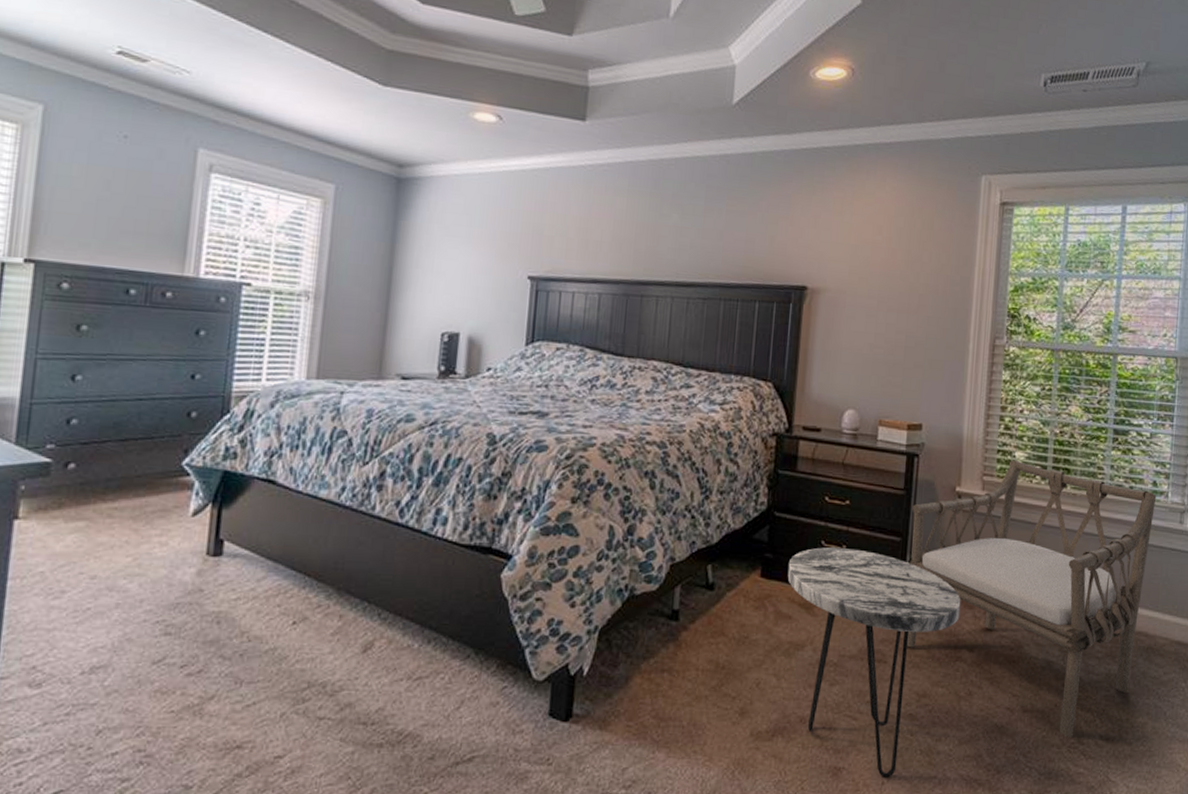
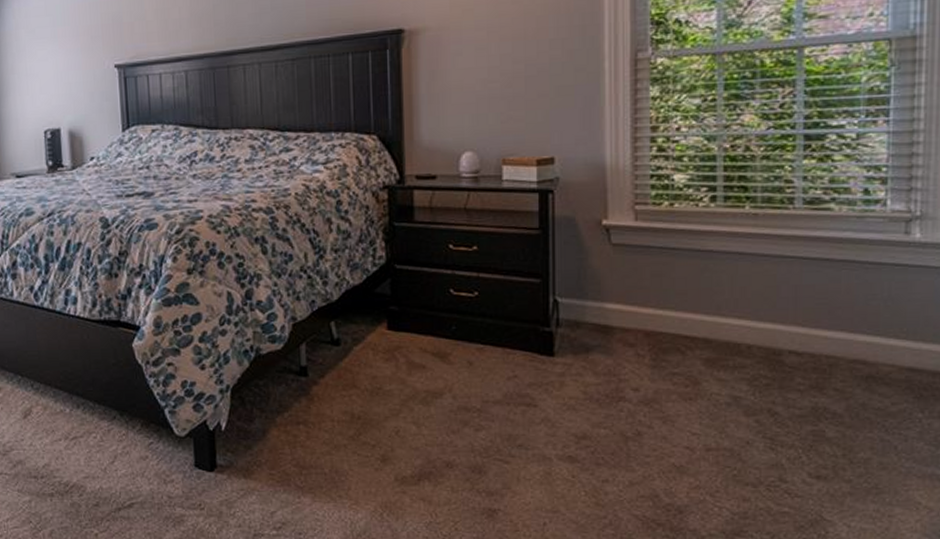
side table: present [787,547,961,778] -> none [416,294,619,518]
armchair: present [906,459,1157,738] -> none [551,183,870,476]

